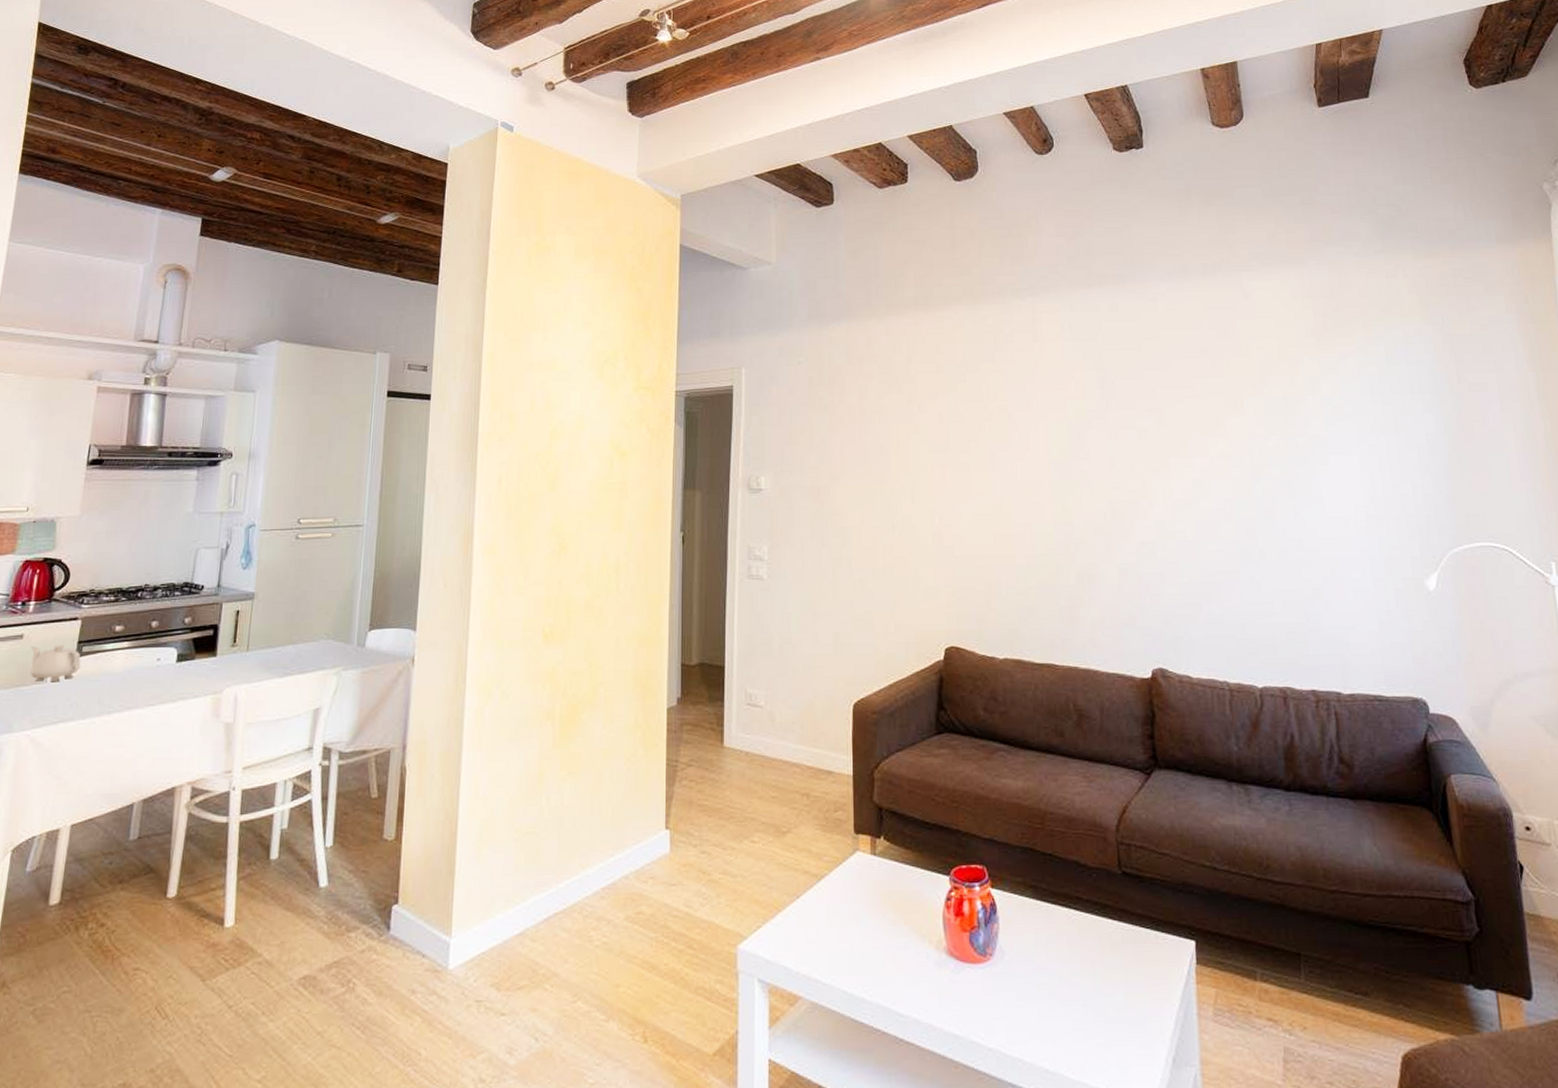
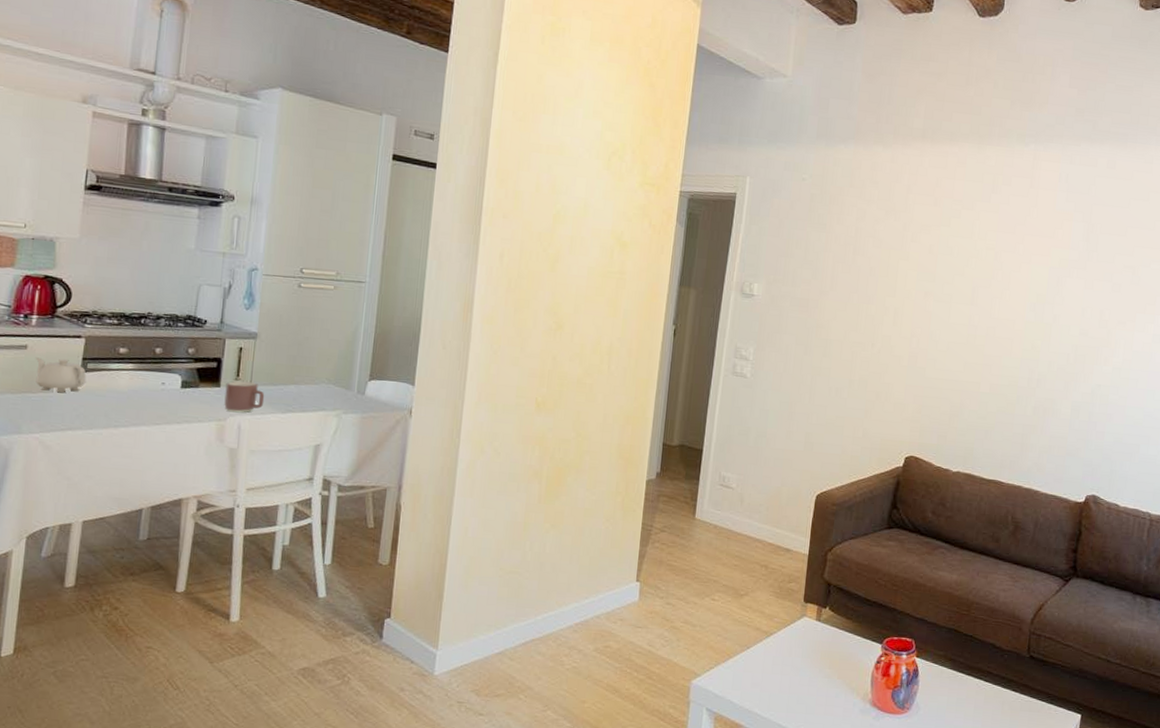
mug: none [220,647,262,683] -> present [224,381,265,413]

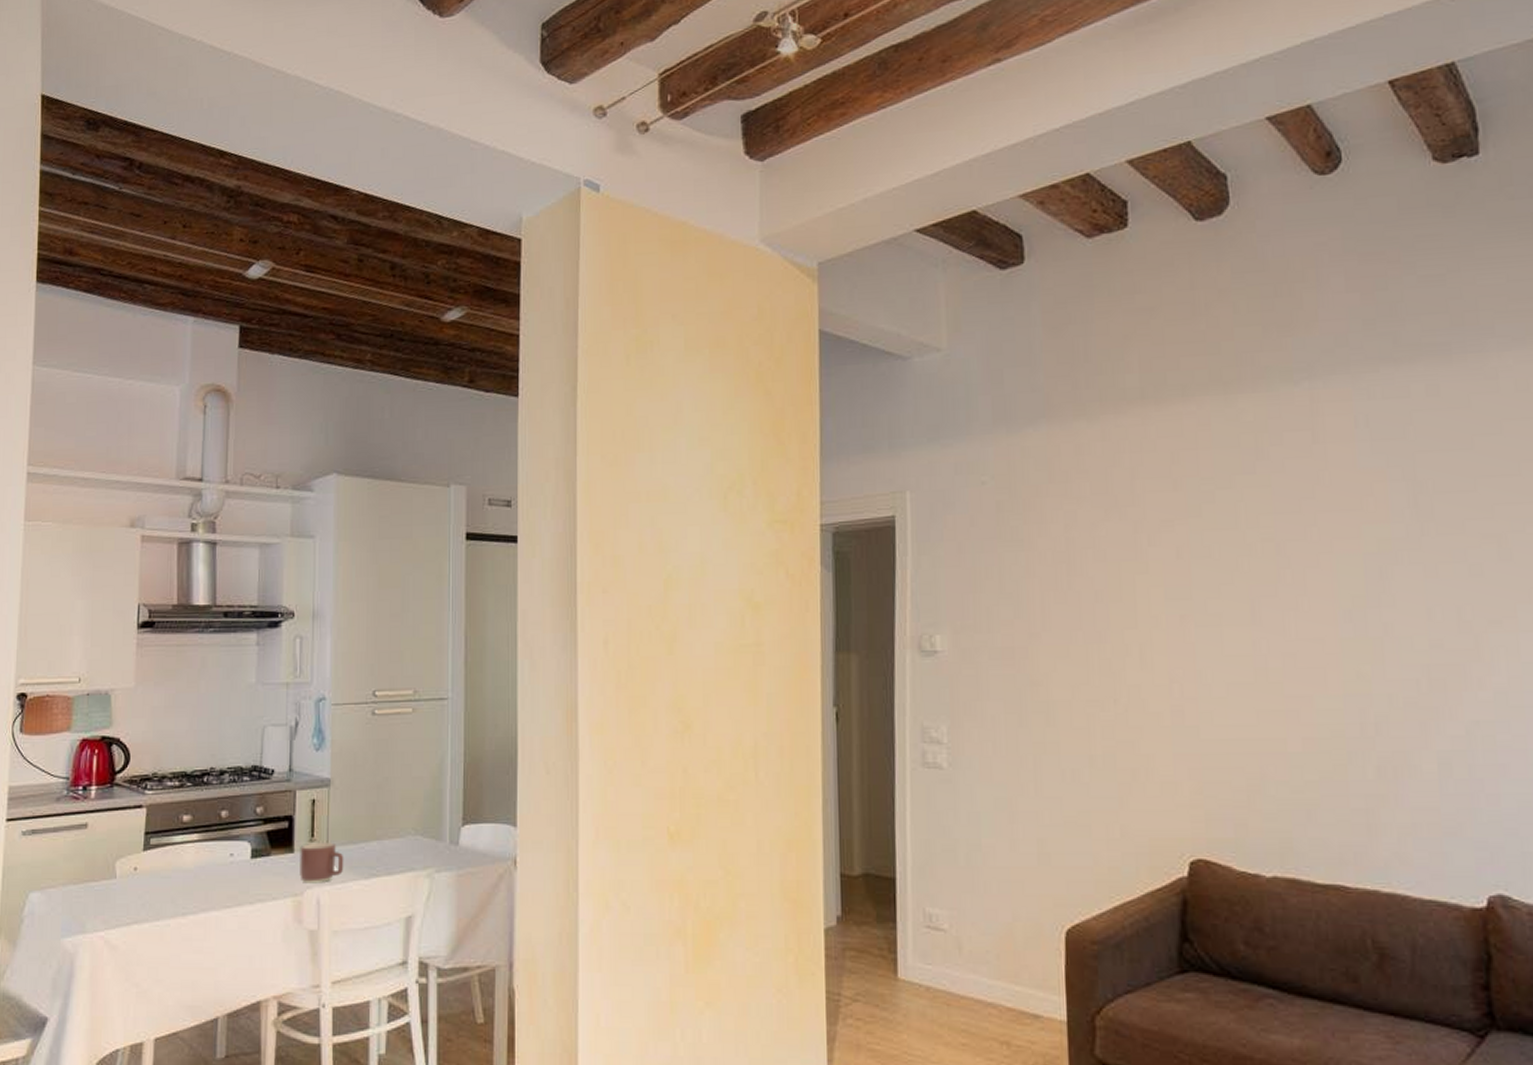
teapot: present [35,357,87,393] -> none [96,835,150,878]

